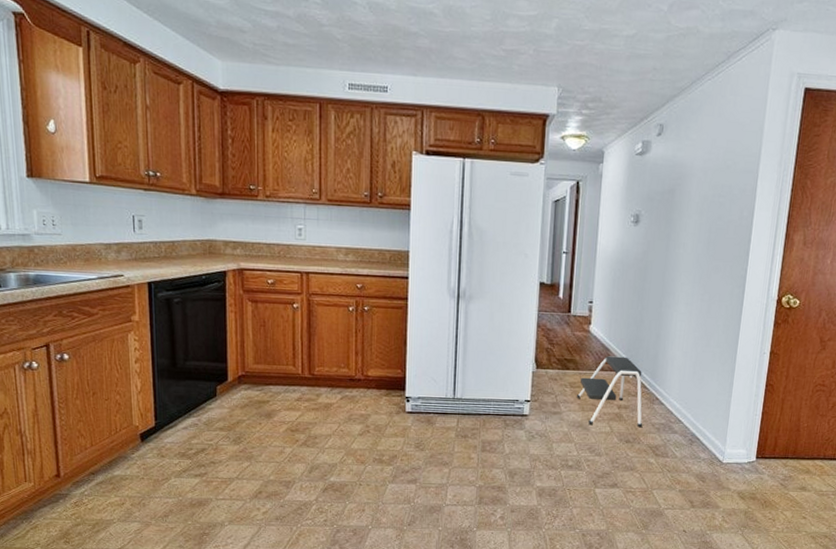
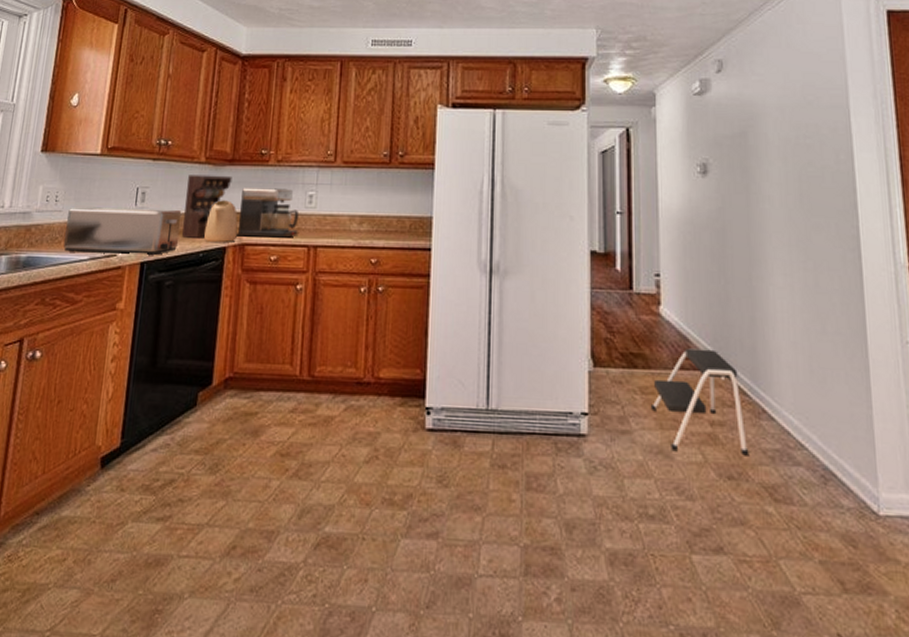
toaster: none [68,231,181,276] -> present [64,207,182,255]
spice rack: none [182,205,225,263] -> present [181,175,232,238]
kettle: none [204,230,235,268] -> present [204,200,238,243]
coffee maker: none [234,219,291,266] -> present [237,188,298,239]

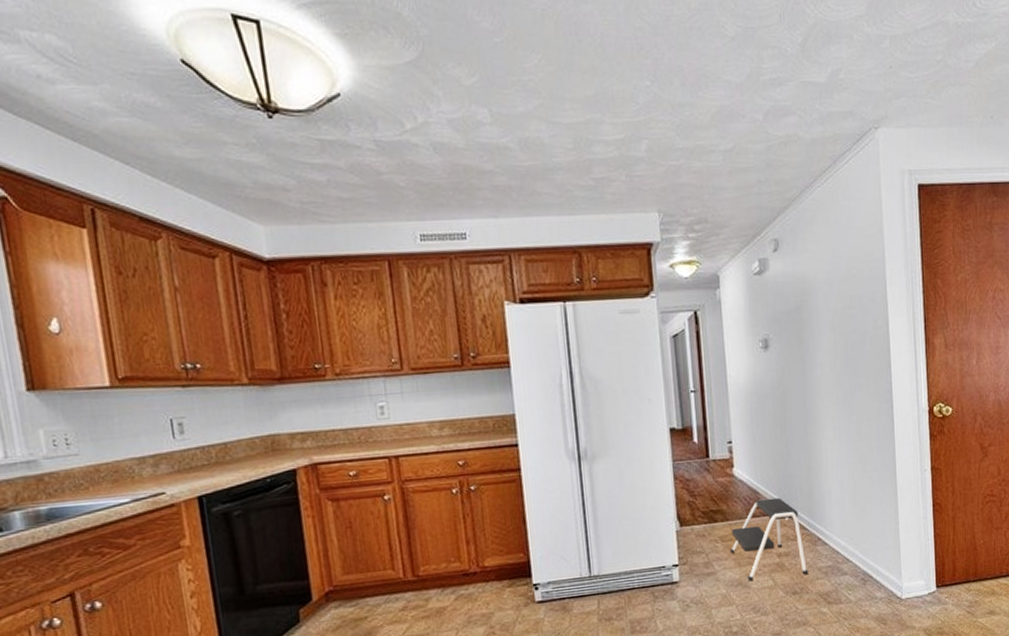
toaster: present [64,207,182,255] -> none [87,437,239,497]
spice rack: present [181,175,232,238] -> none [232,395,287,466]
kettle: present [204,200,238,243] -> none [266,421,306,467]
coffee maker: present [237,188,298,239] -> none [301,402,375,457]

